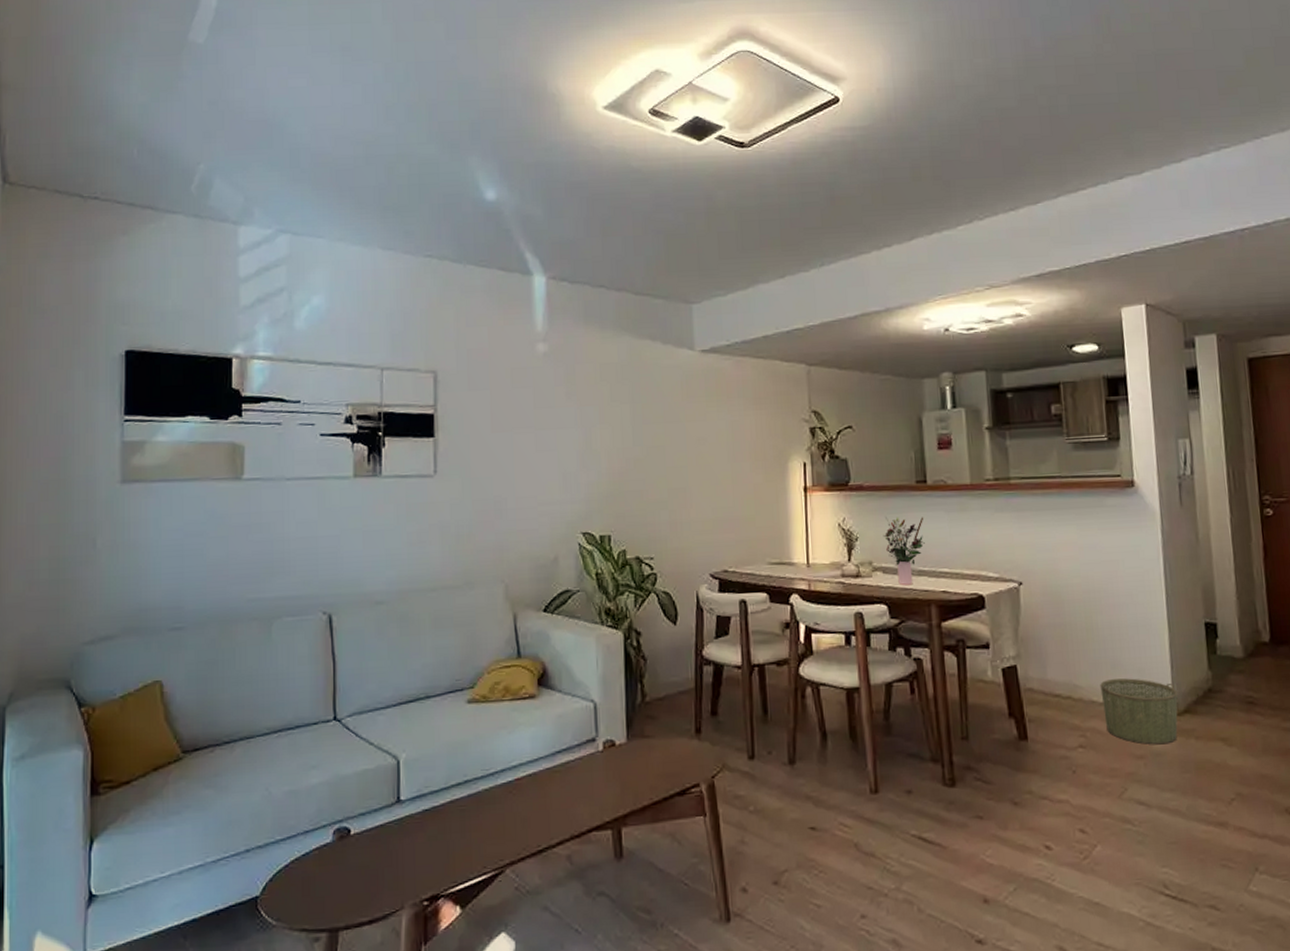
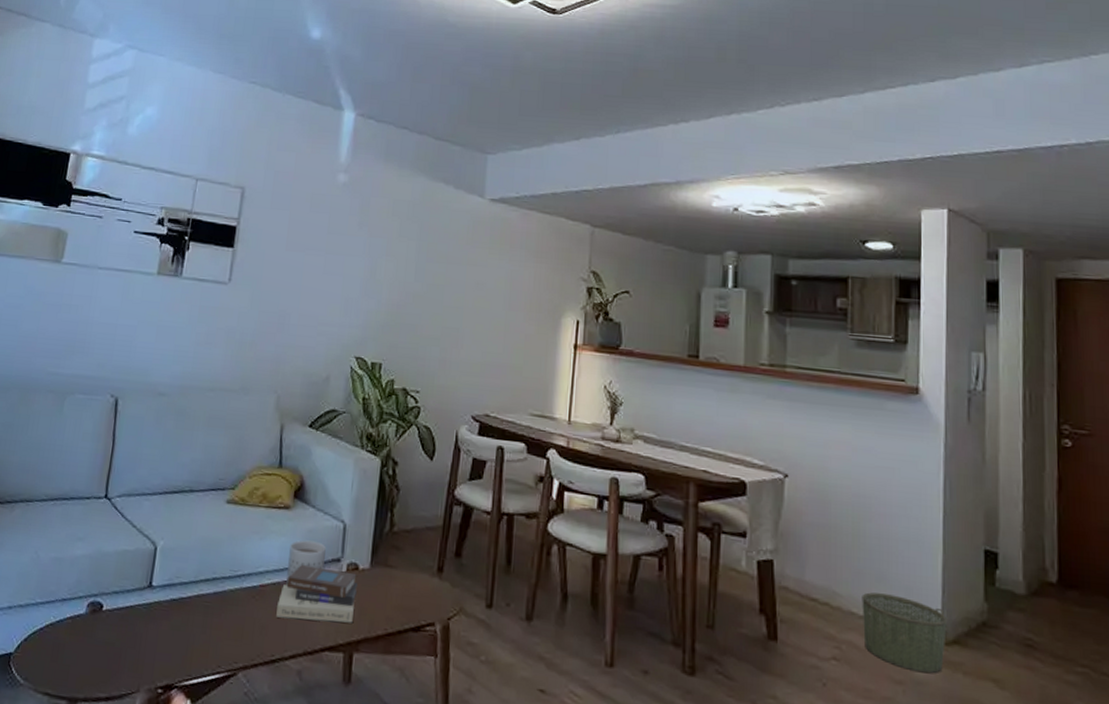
books: none [536,749,617,808] -> present [276,564,357,623]
mug: none [541,725,579,774] -> present [286,540,326,585]
bouquet: present [883,516,925,585] -> none [648,385,692,458]

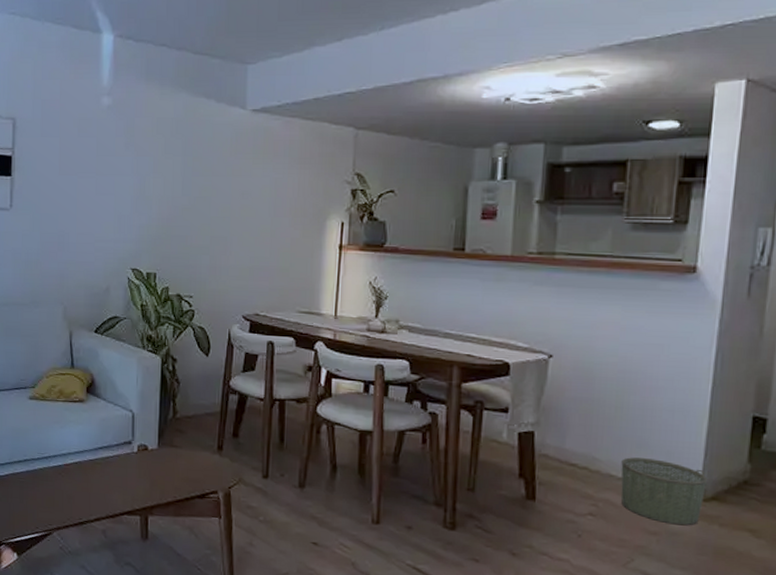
books: present [276,564,357,623] -> none [80,446,148,493]
mug: present [286,540,326,585] -> none [86,427,118,464]

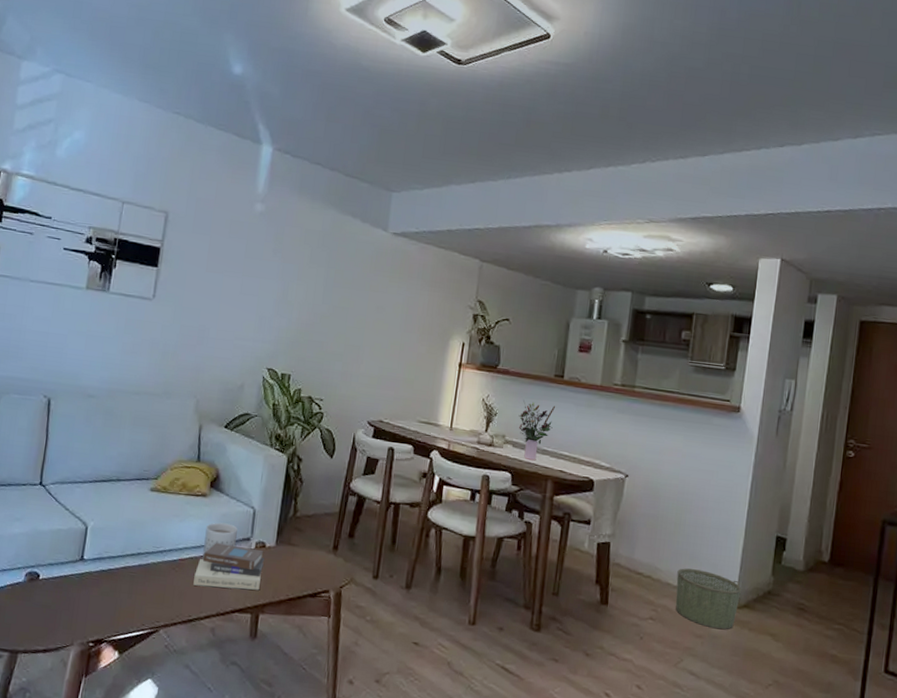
books: none [80,446,148,493] -> present [193,542,264,590]
mug: none [86,427,118,464] -> present [202,522,238,559]
bouquet: none [413,279,458,345] -> present [518,400,556,460]

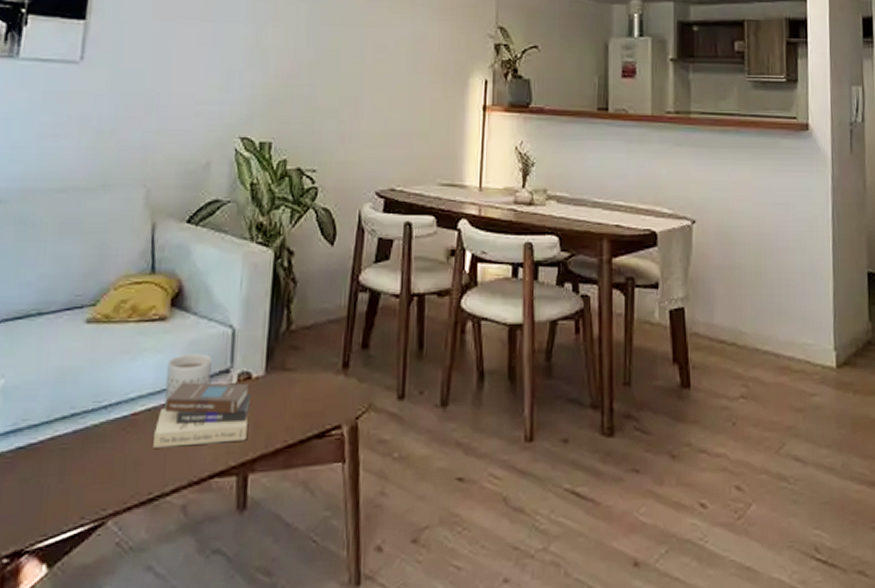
bouquet: present [518,400,556,460] -> none [560,142,603,216]
basket: present [675,568,742,630] -> none [765,326,839,398]

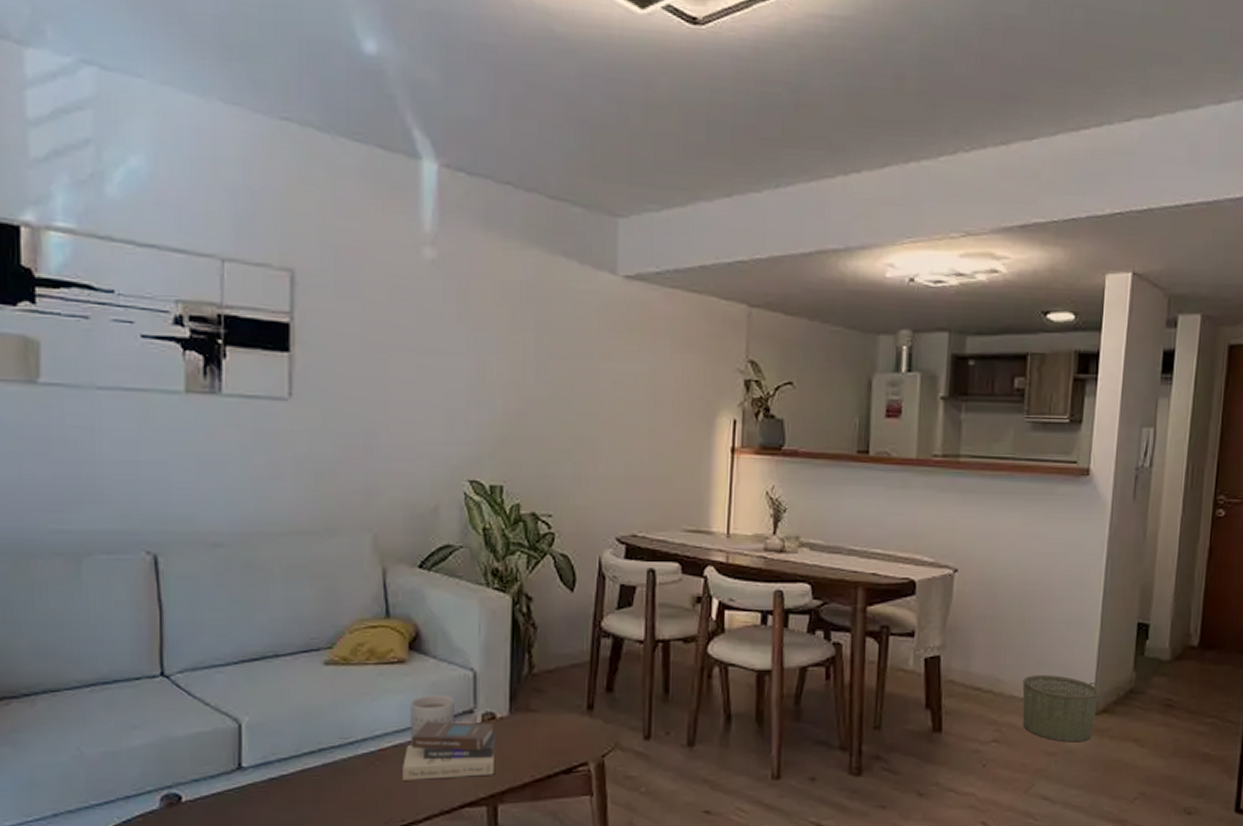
basket: none [765,326,839,398] -> present [1022,675,1100,743]

